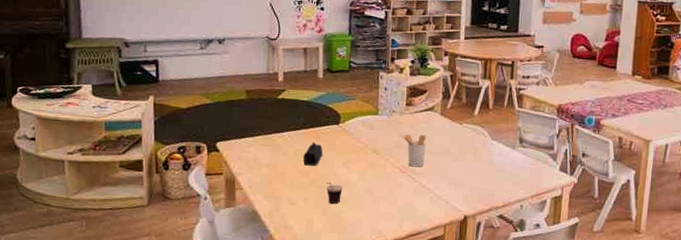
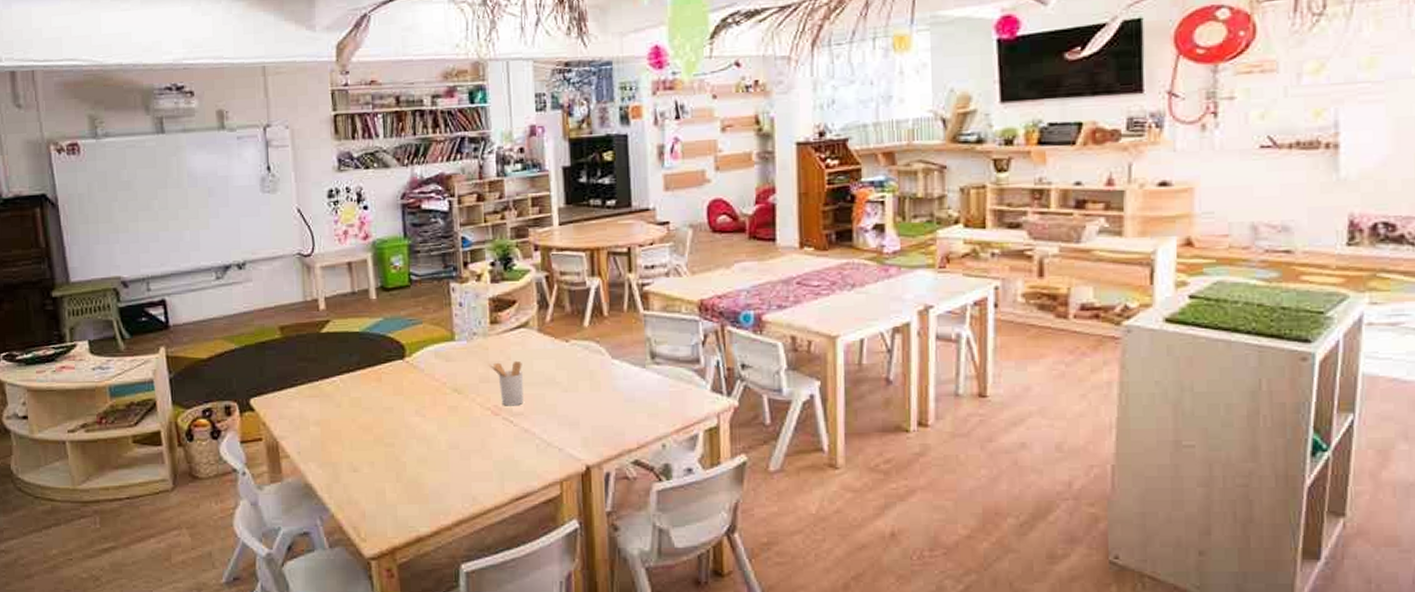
pencil case: present [303,142,323,166] -> none [363,386,388,418]
cup: present [326,183,343,204] -> none [396,438,419,465]

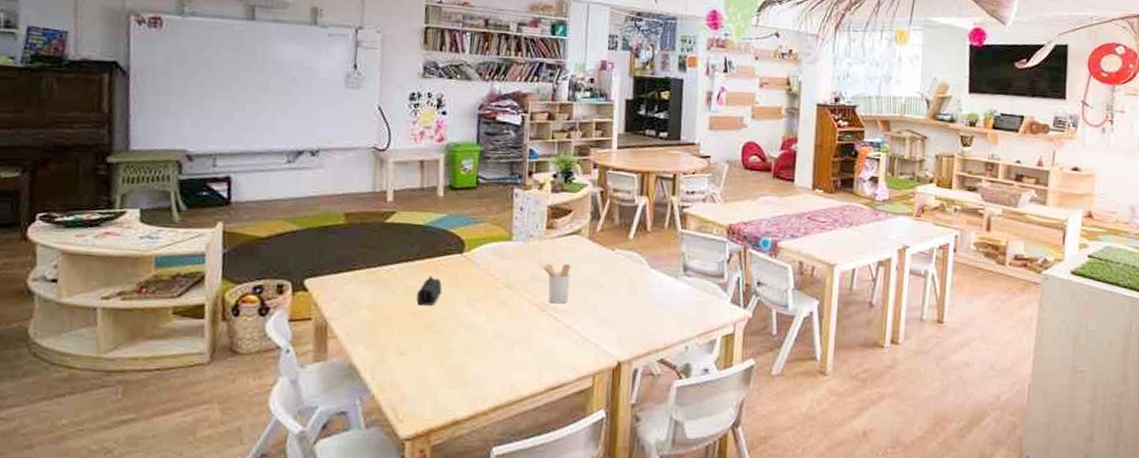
pencil case: none [363,386,388,418] -> present [416,276,442,306]

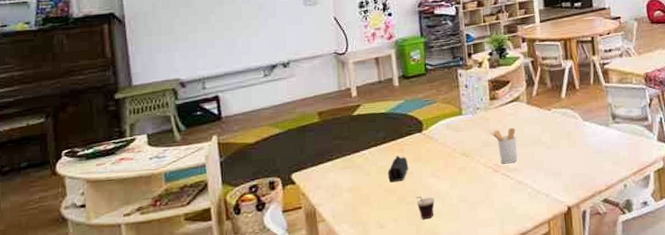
cup: none [445,326,467,352] -> present [416,197,435,219]

